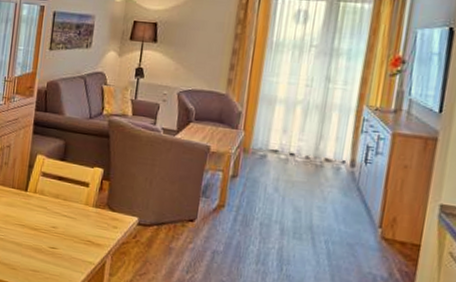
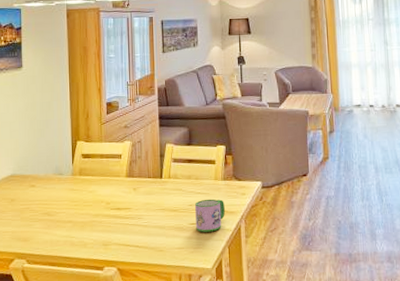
mug: none [55,224,92,261] -> present [195,198,225,232]

